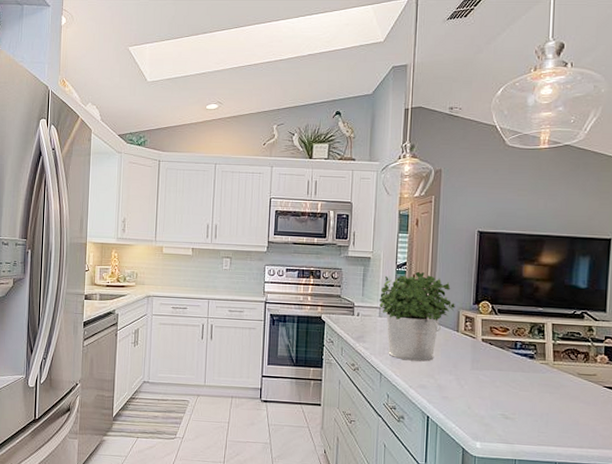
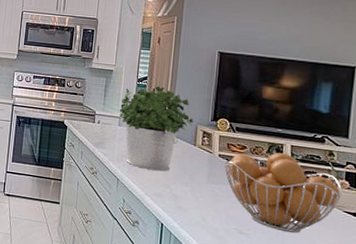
fruit basket: none [487,332,602,413] -> present [223,152,343,233]

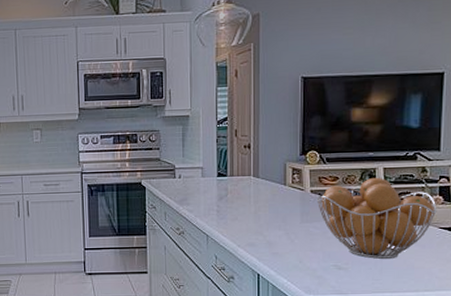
potted plant: present [119,87,193,172] -> none [201,126,281,220]

